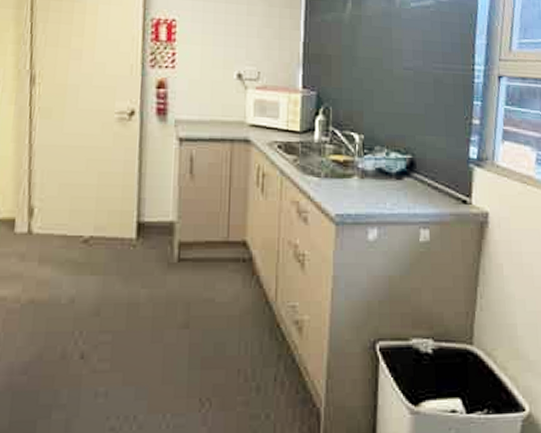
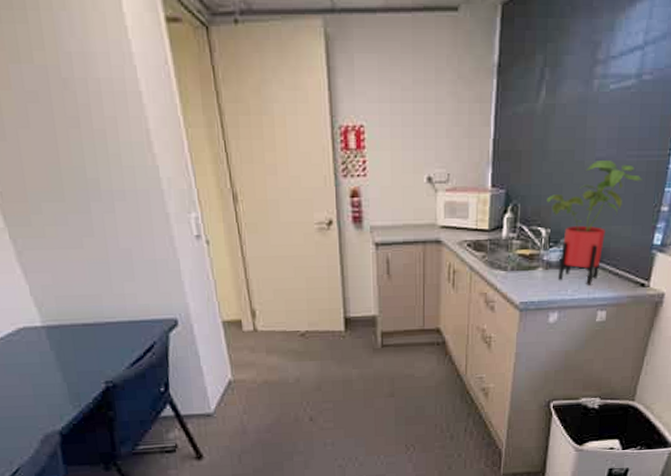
house plant: none [358,69,451,199] -> present [546,159,643,285]

